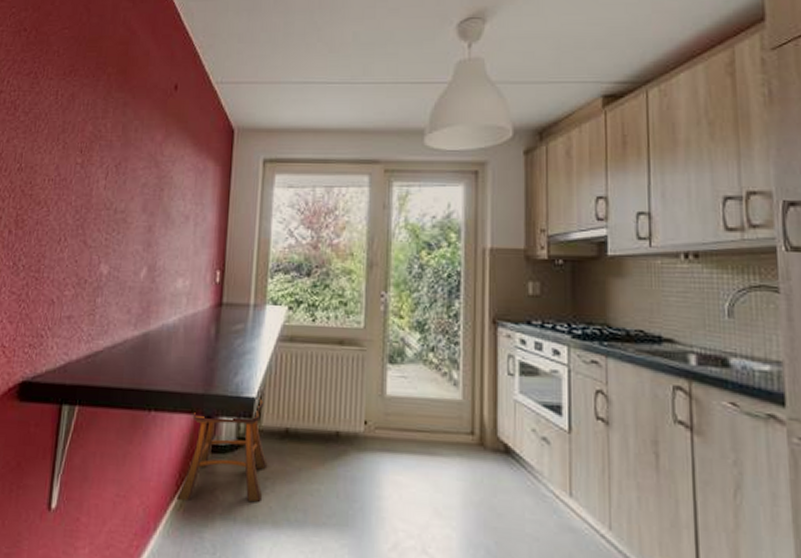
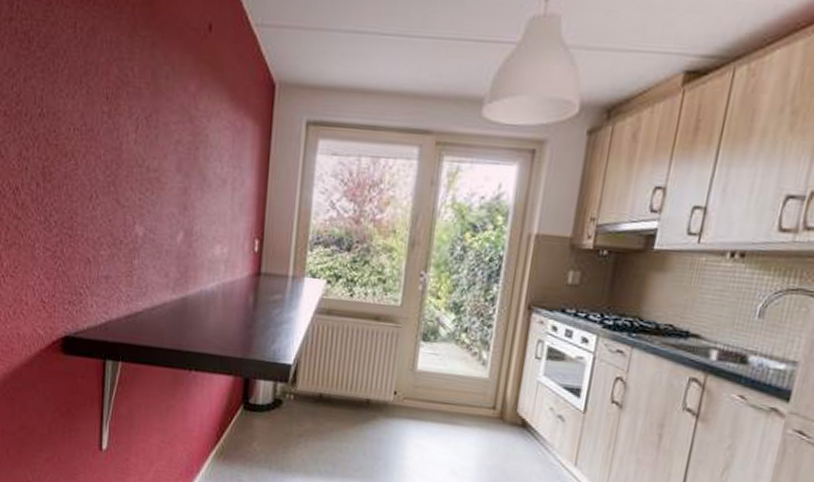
stool: present [176,398,268,502] -> none [217,365,302,454]

